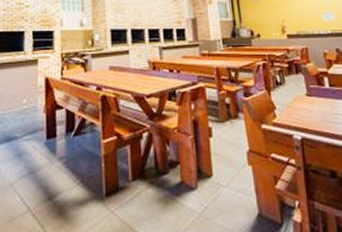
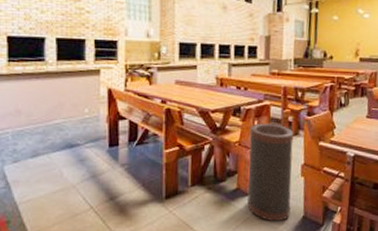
trash can: none [187,107,243,222] -> present [247,123,294,222]

